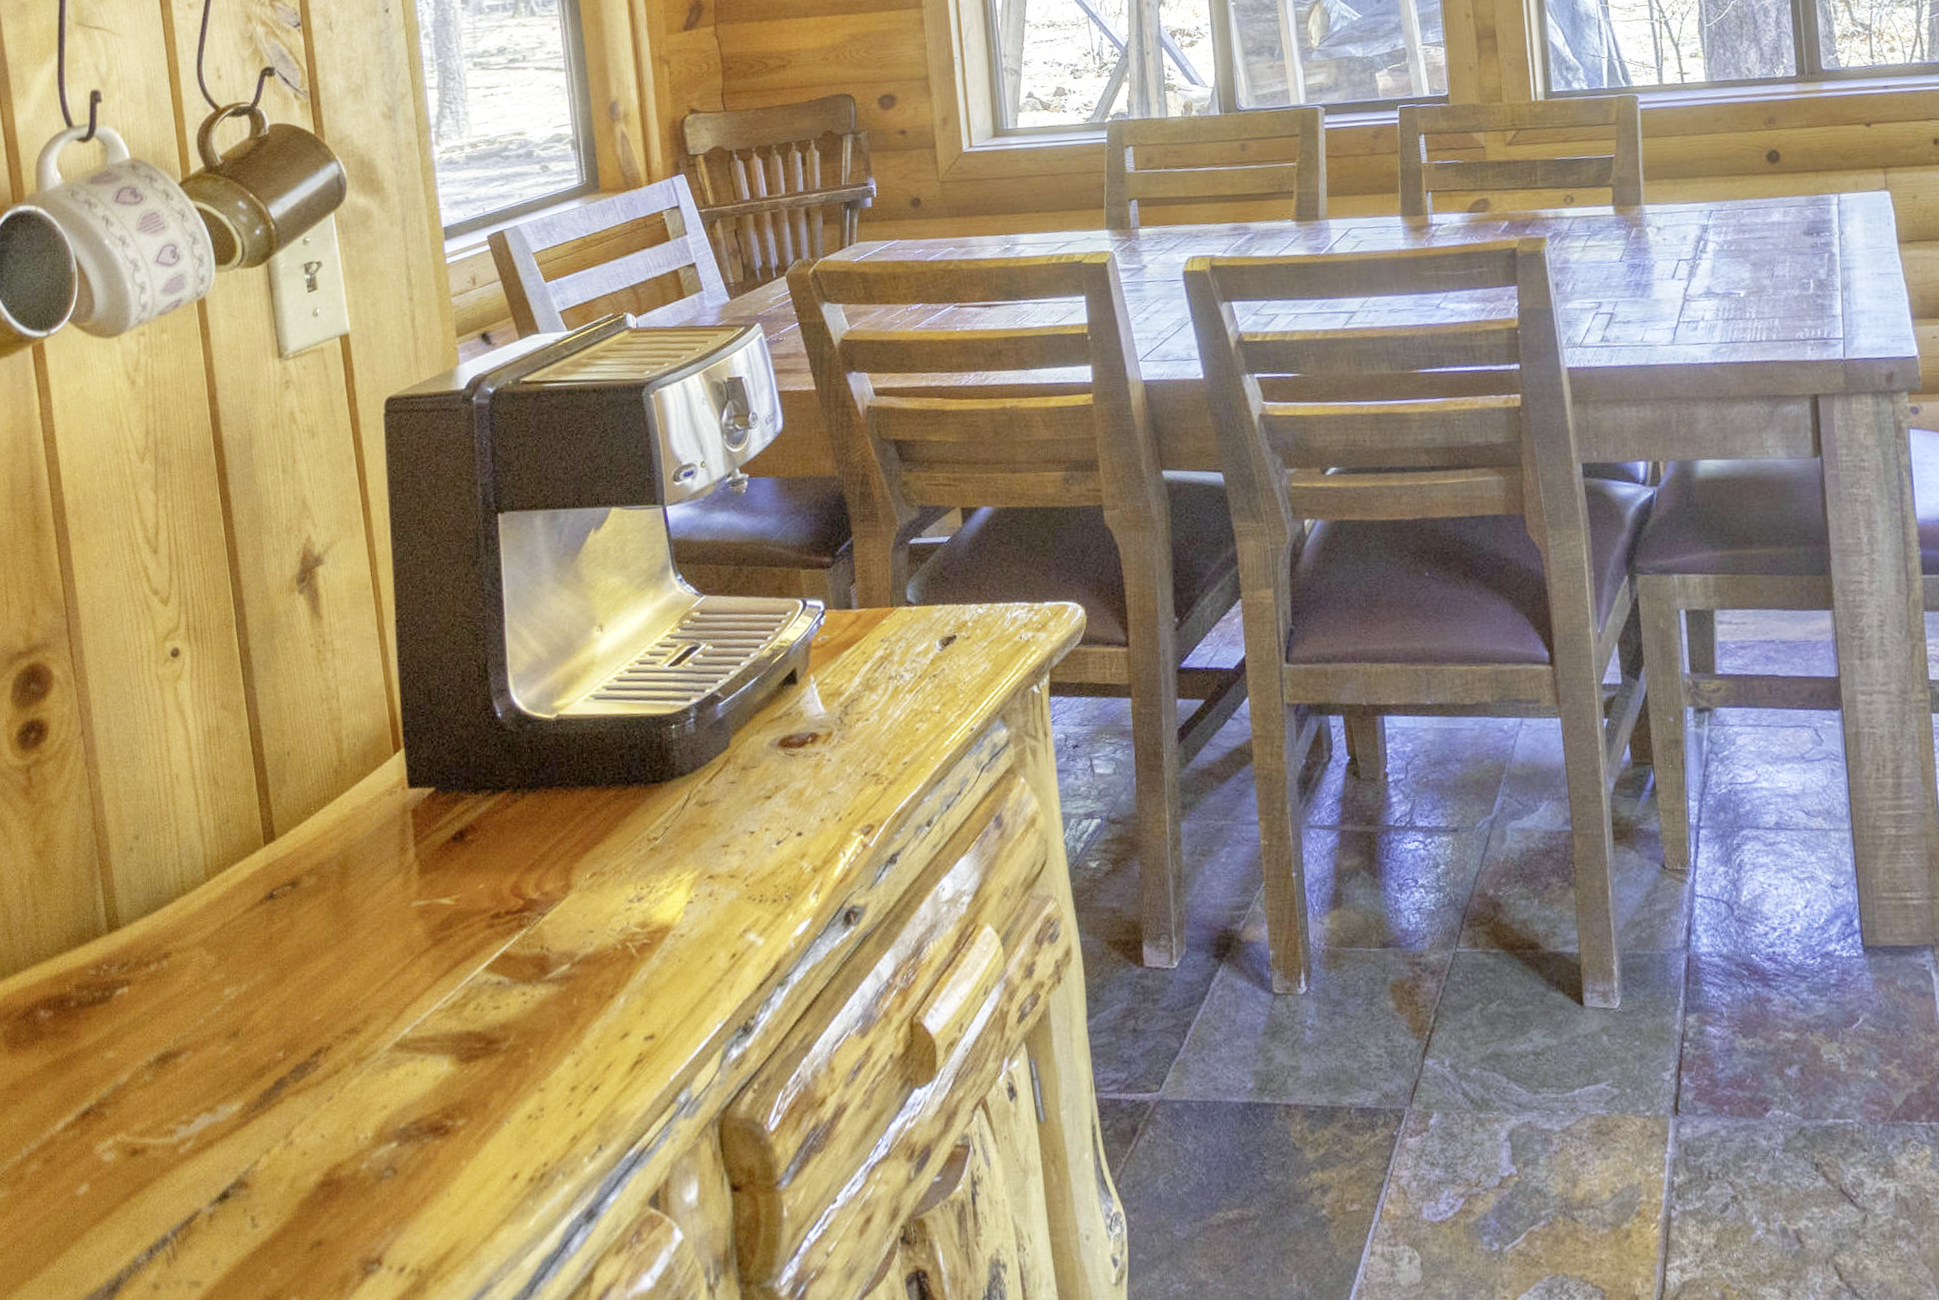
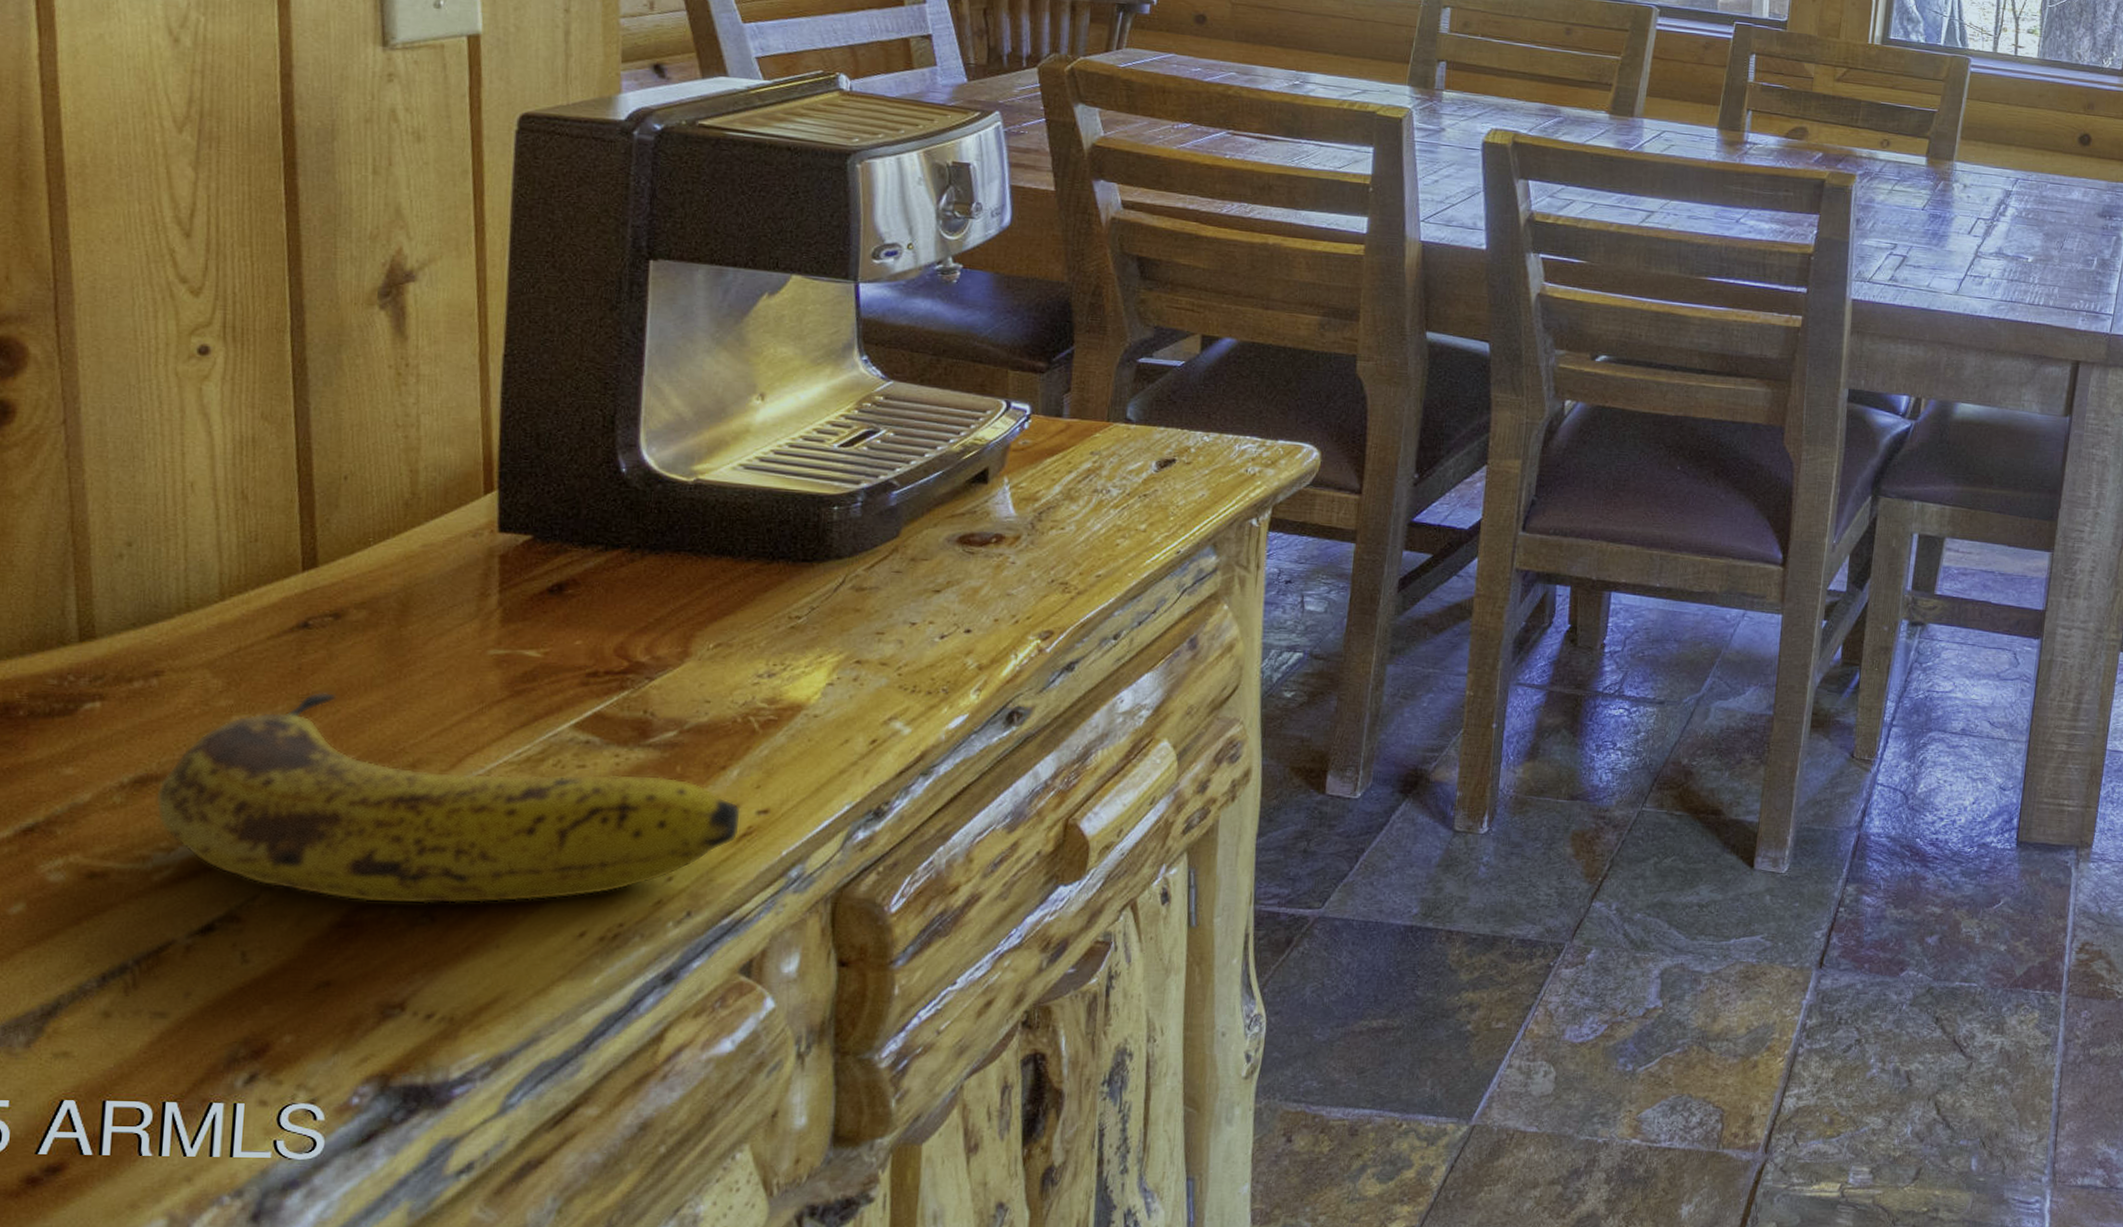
fruit: none [174,957,633,1160] -> present [155,691,742,904]

